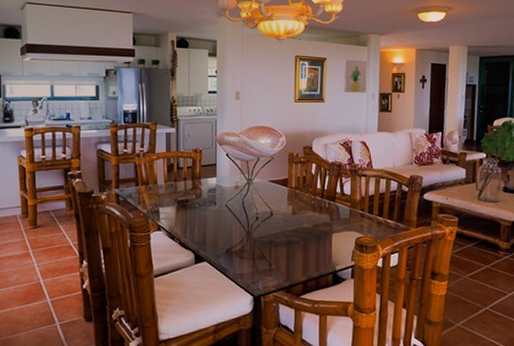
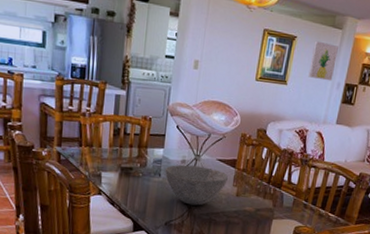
bowl: none [220,190,283,229] -> present [164,164,229,206]

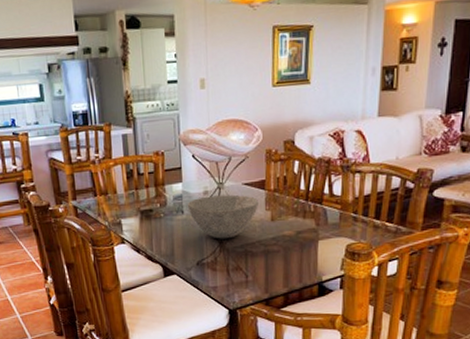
wall art: present [308,40,339,81] -> none [334,24,368,69]

